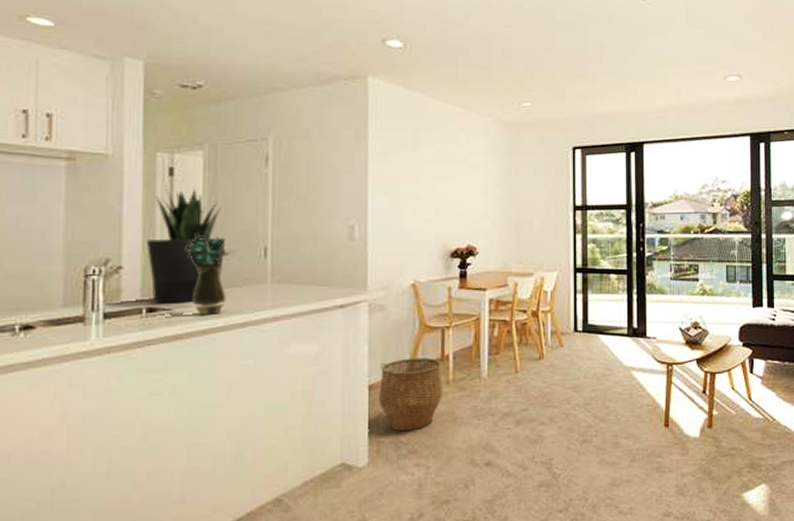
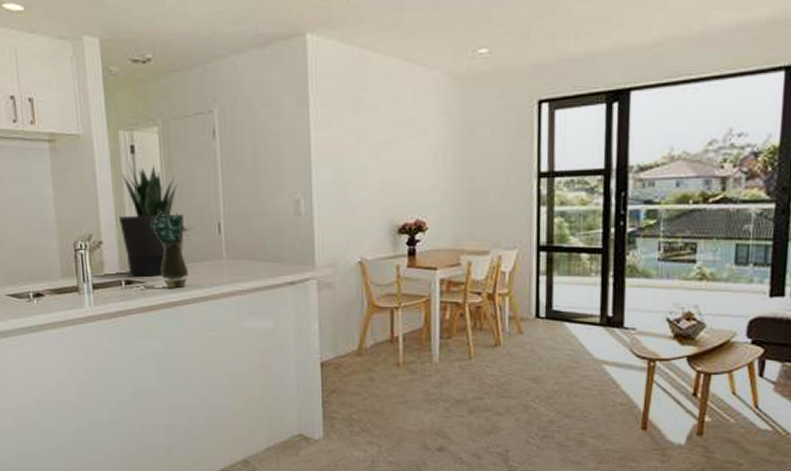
basket: present [379,357,443,432] -> none [331,337,393,410]

